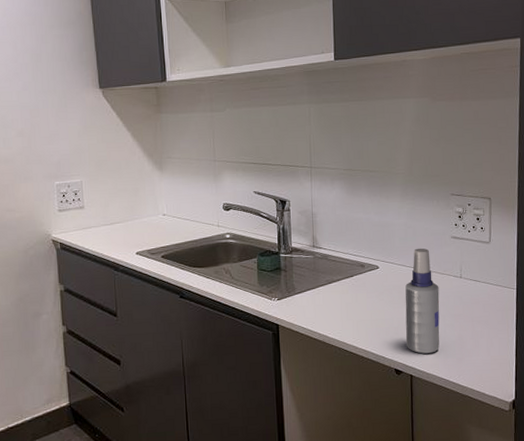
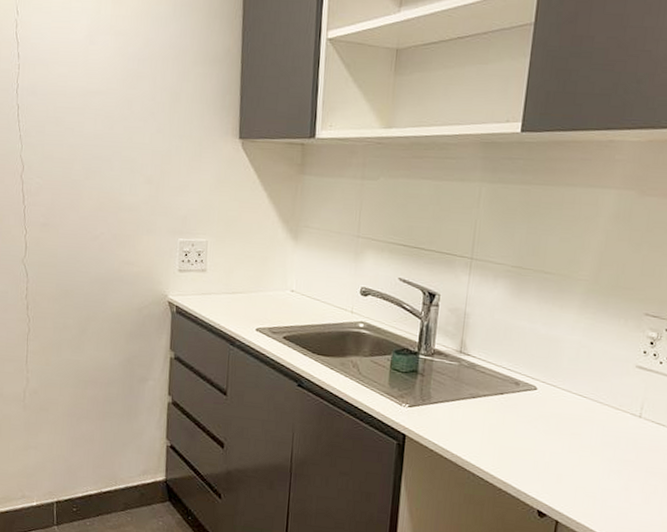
spray bottle: present [405,248,440,354] -> none [556,373,610,500]

